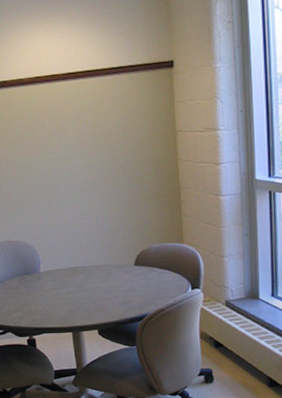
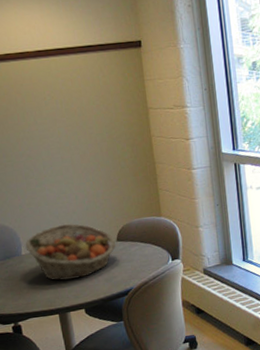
fruit basket: none [44,245,133,301] -> present [25,223,116,281]

